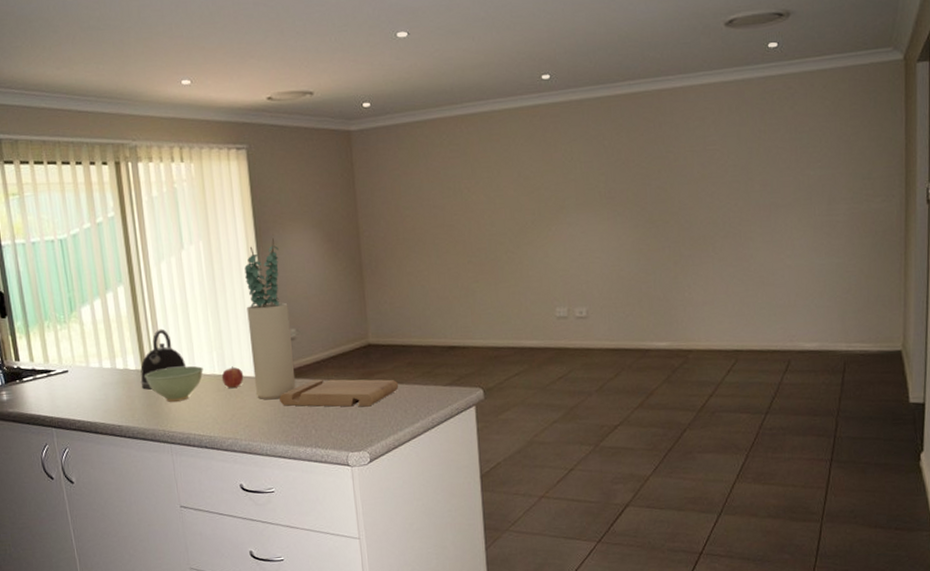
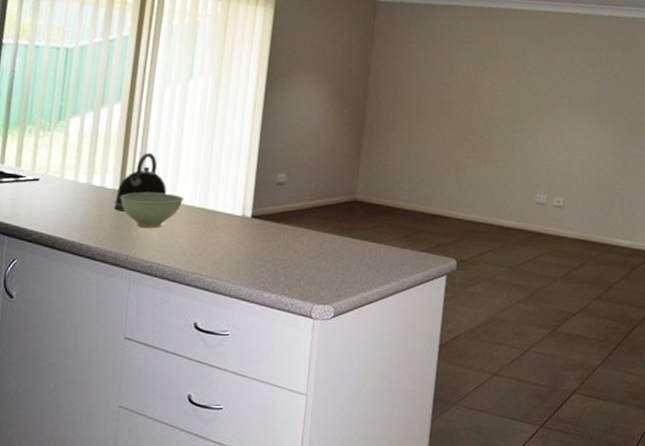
fruit: present [221,366,244,388] -> none [200,201,224,223]
vase: present [244,238,296,400] -> none [233,84,287,241]
cutting board: present [279,379,399,407] -> none [255,226,377,261]

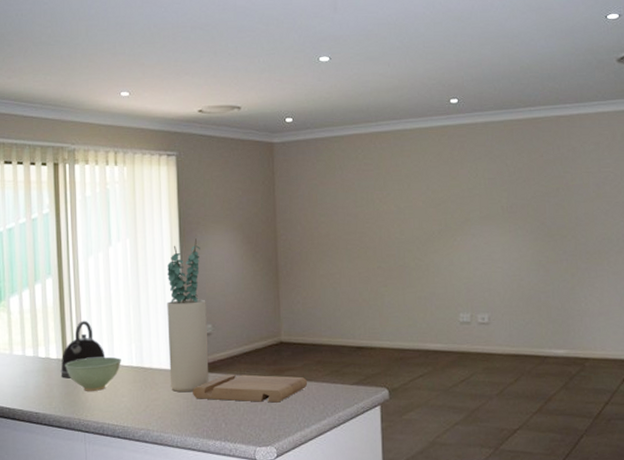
vase: none [233,84,287,241] -> present [167,238,209,393]
cutting board: none [255,226,377,261] -> present [193,374,308,403]

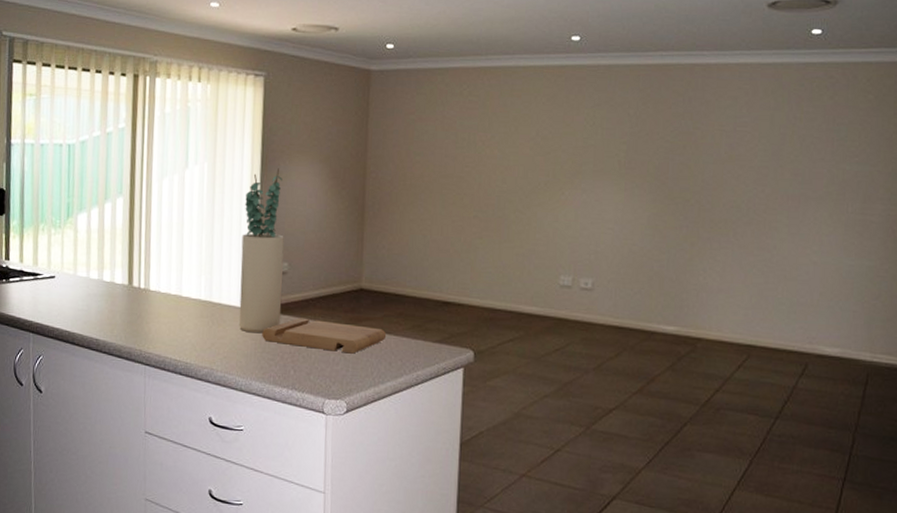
kettle: present [60,320,106,379] -> none [125,246,173,306]
bowl: present [65,356,121,391] -> none [130,286,189,323]

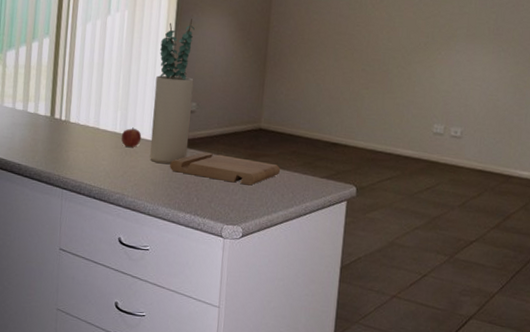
fruit: none [206,293,229,316] -> present [121,127,142,147]

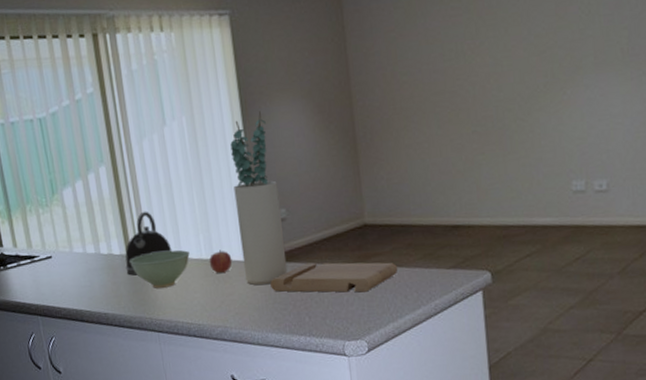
kettle: none [46,82,92,136] -> present [125,211,172,276]
bowl: none [51,119,106,152] -> present [130,249,190,288]

